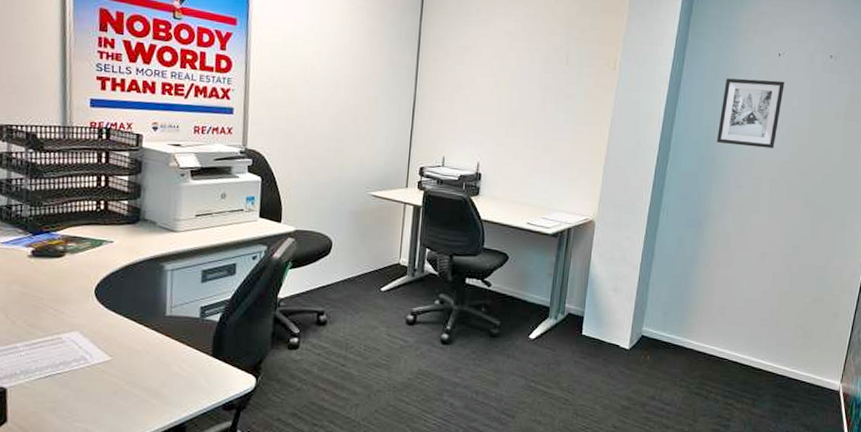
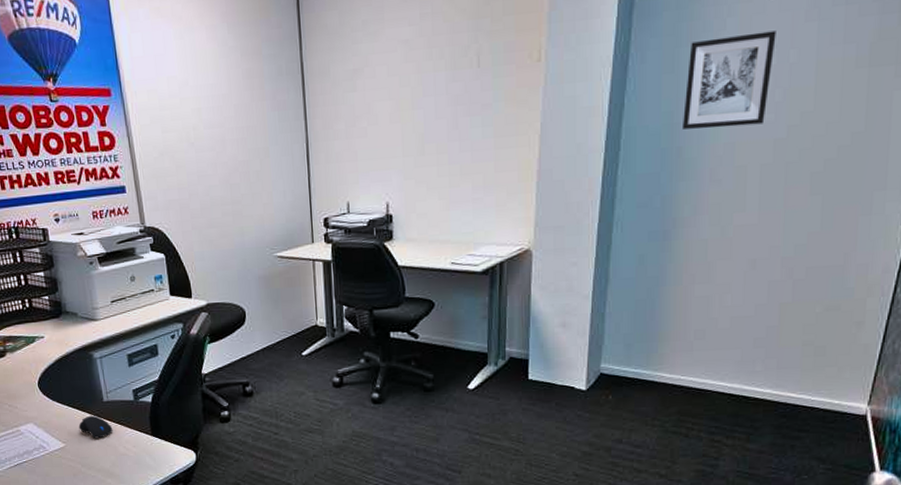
computer mouse: none [131,329,170,355] -> present [78,415,113,439]

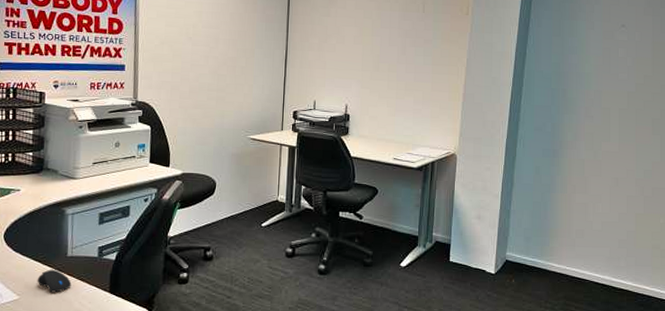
wall art: present [683,30,776,129] -> none [566,17,626,80]

